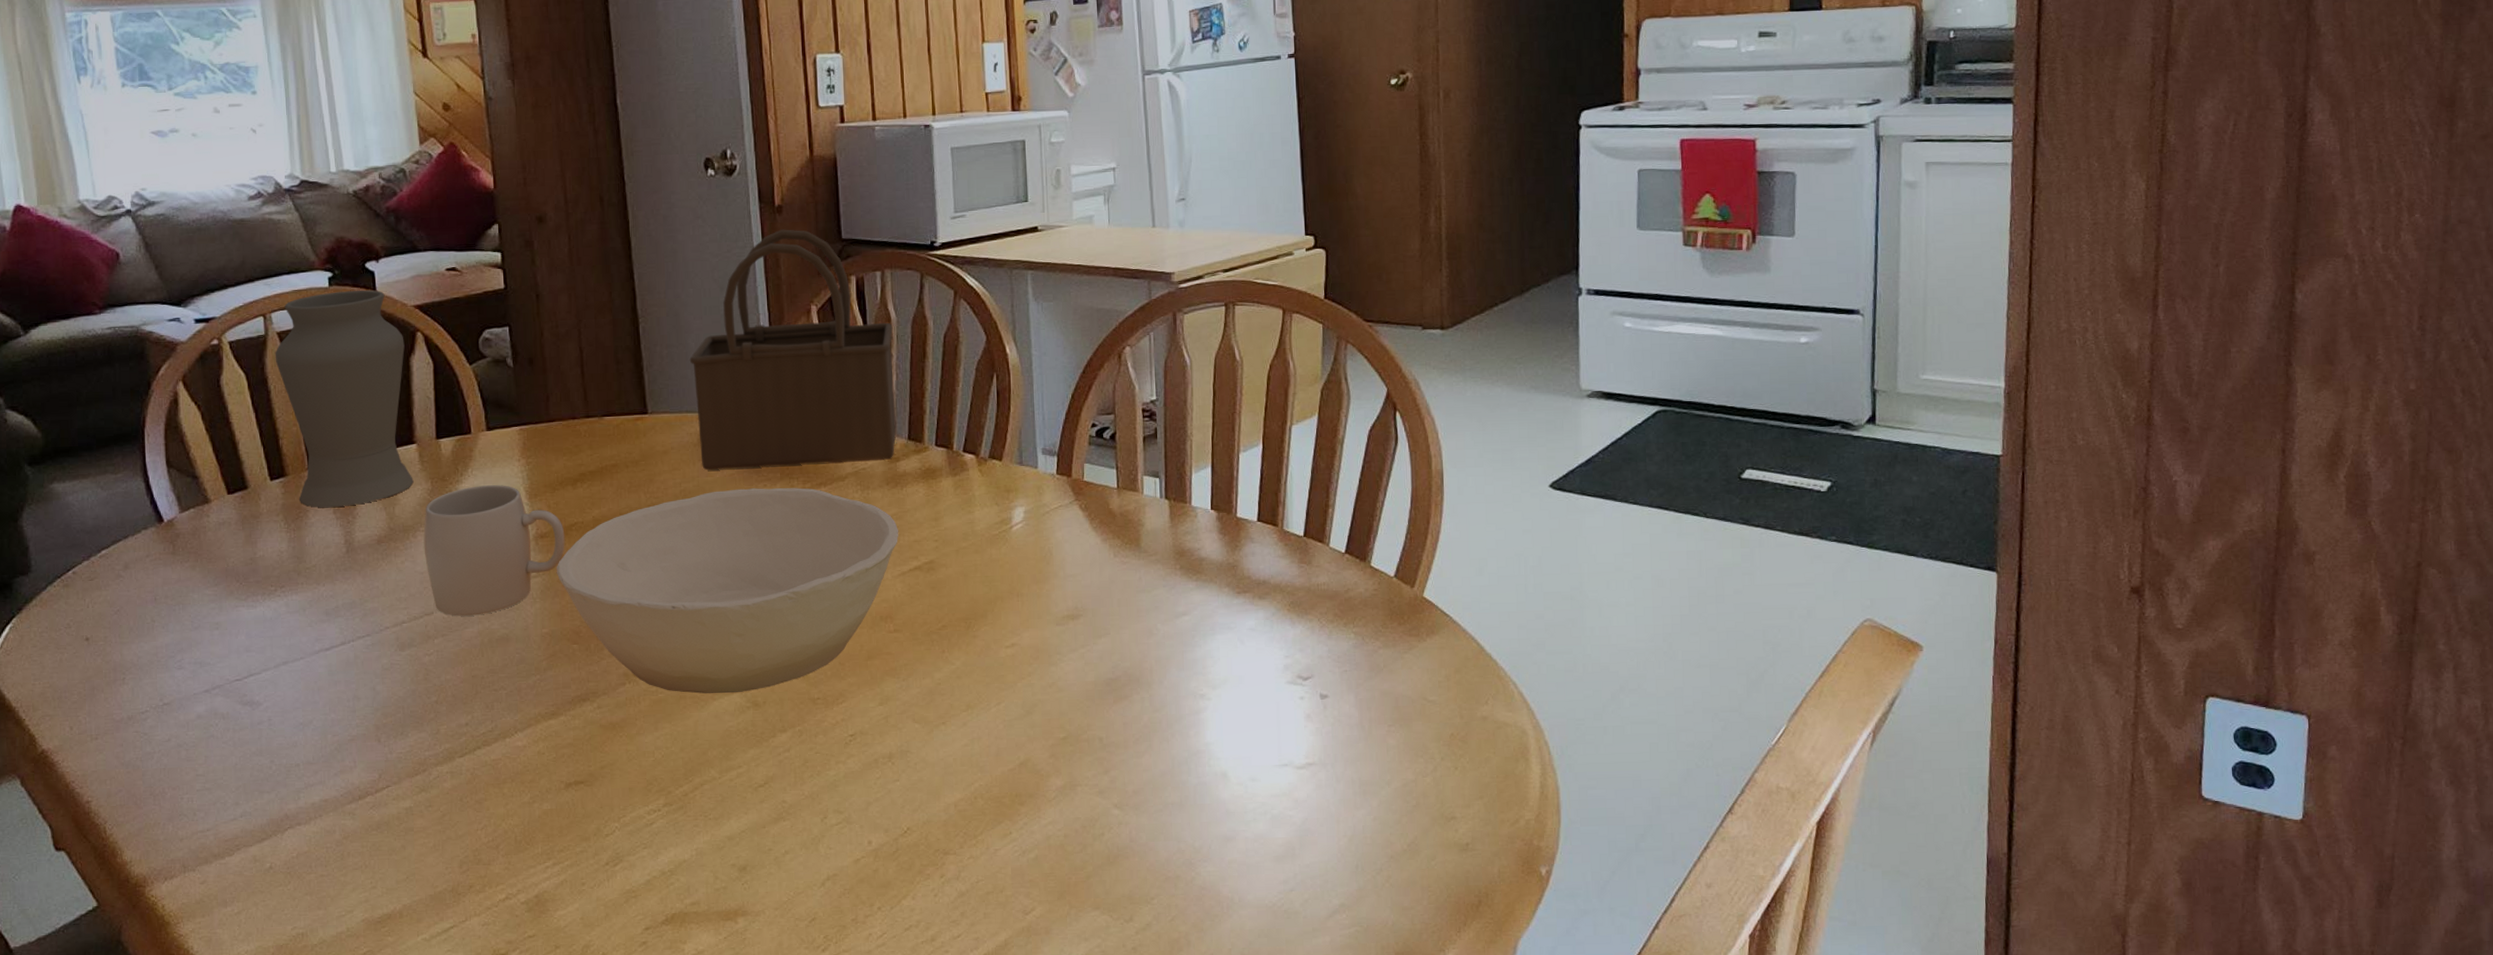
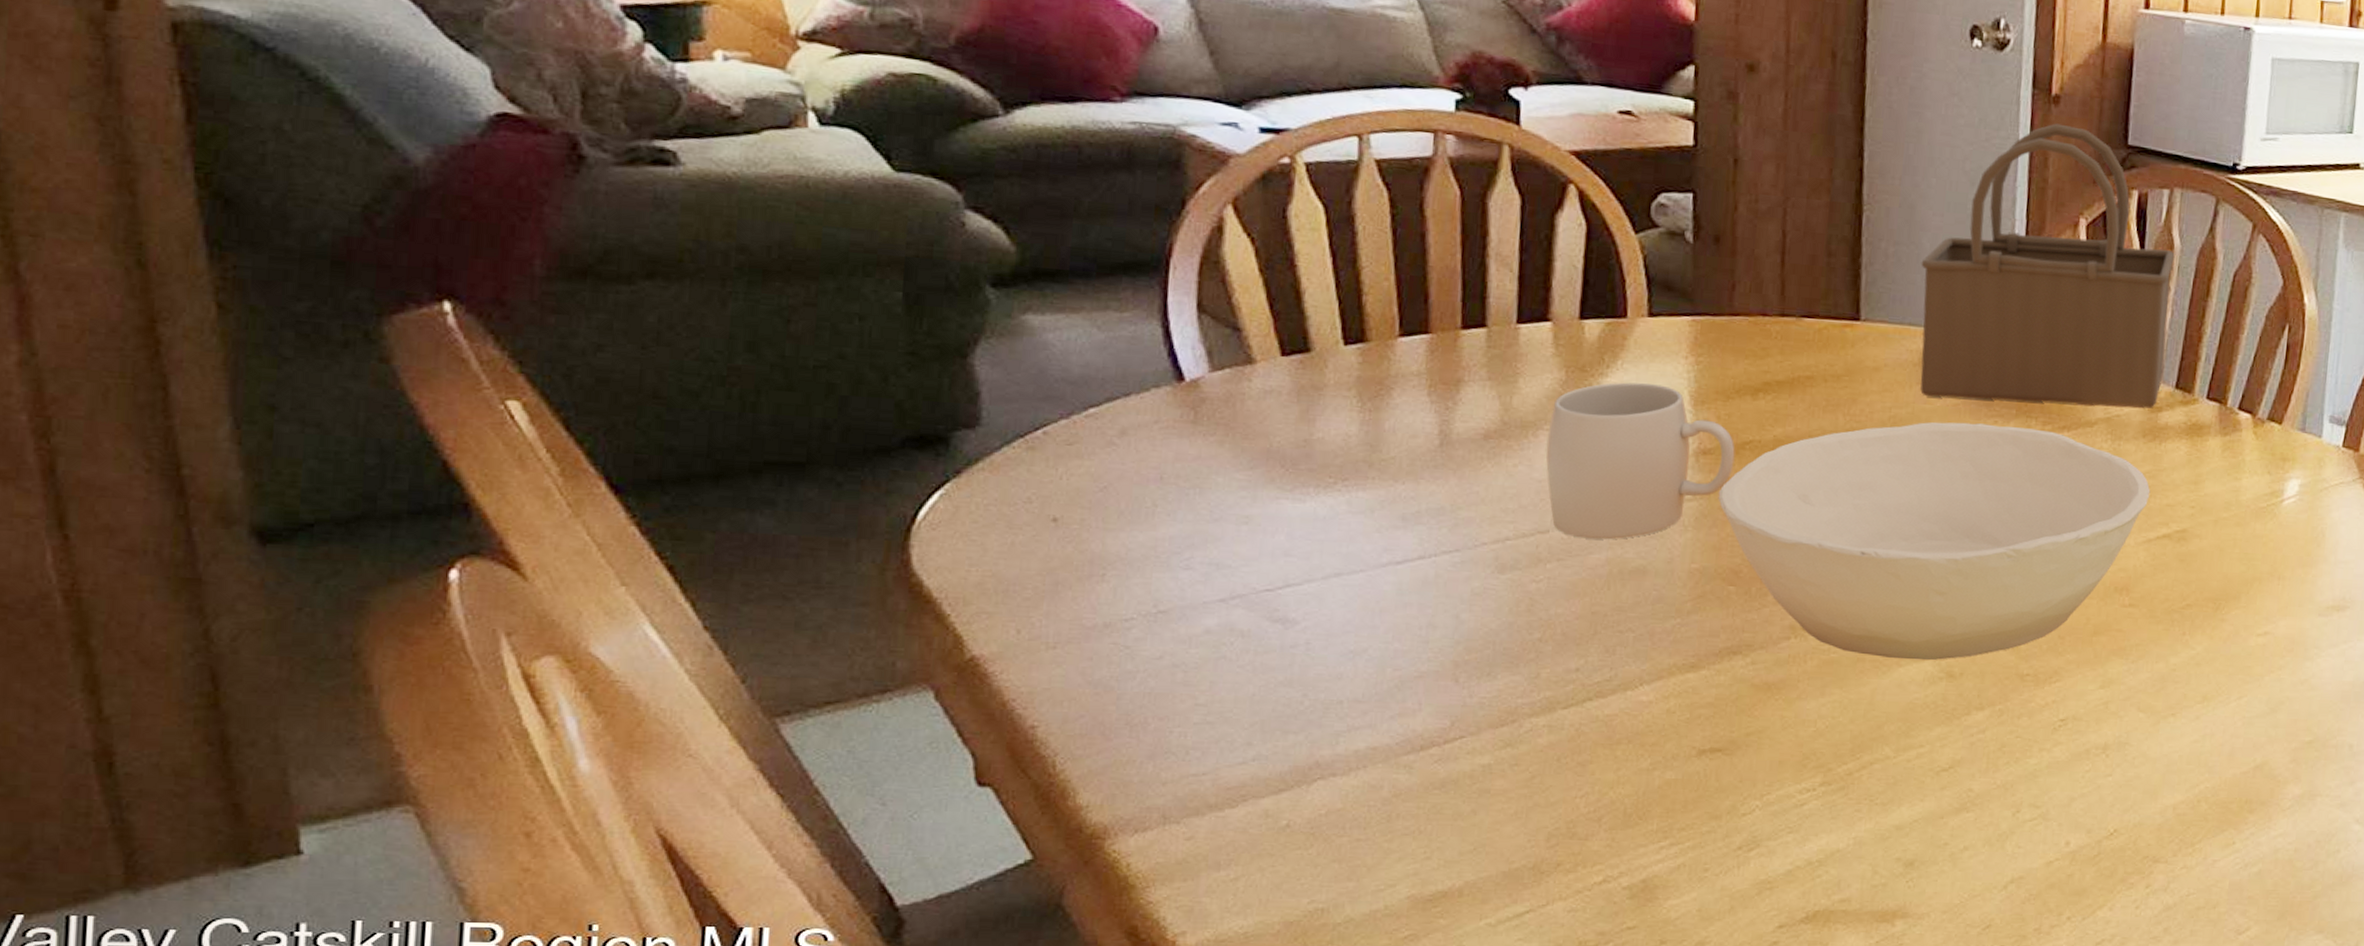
vase: present [275,289,414,508] -> none [1368,119,1551,389]

